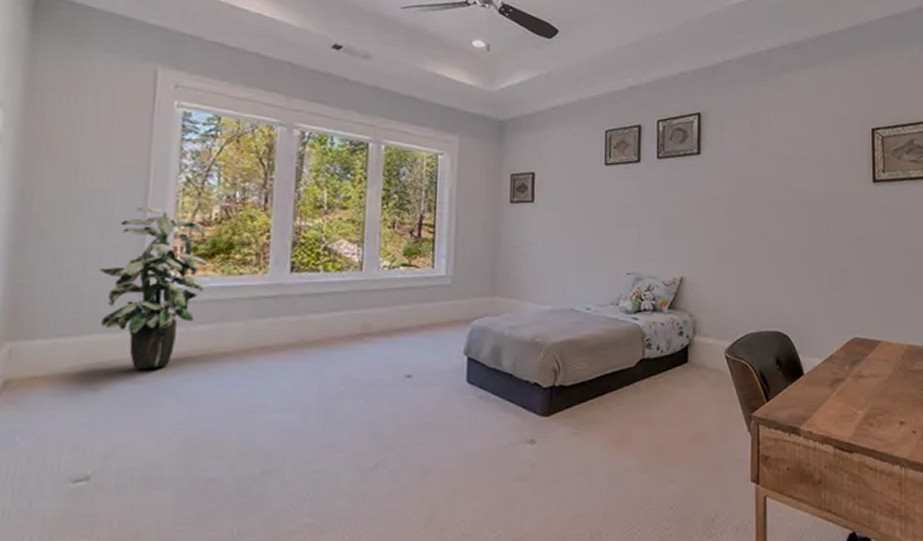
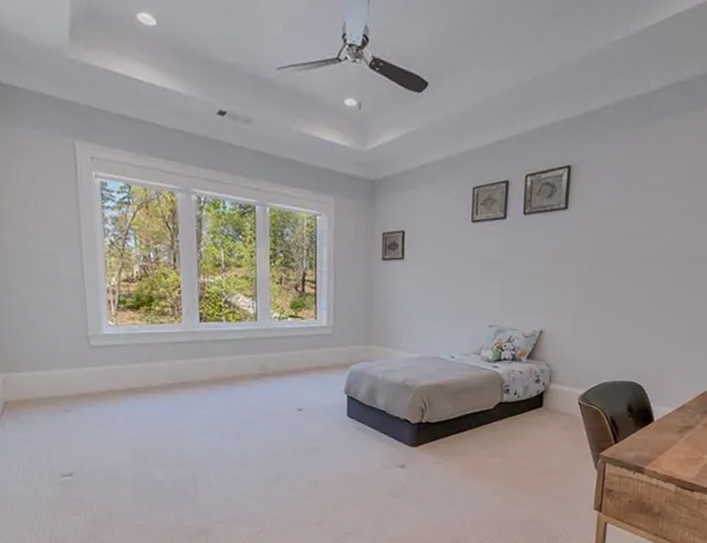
indoor plant: present [99,207,207,369] -> none [56,266,135,397]

